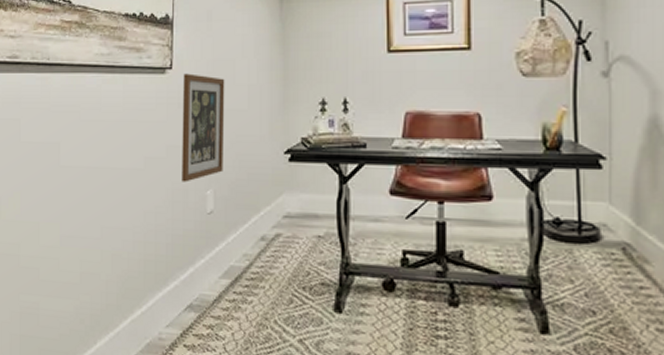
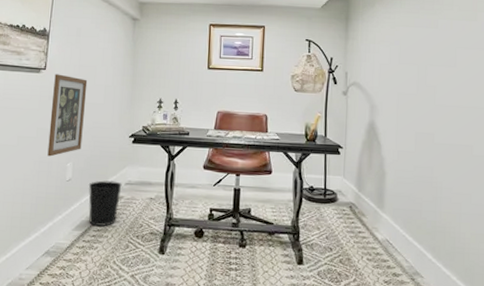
wastebasket: none [235,212,279,275] -> present [88,180,122,227]

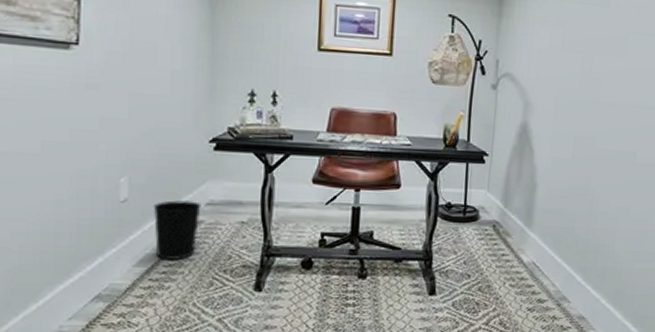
wall art: present [47,74,88,157] -> none [89,51,145,169]

